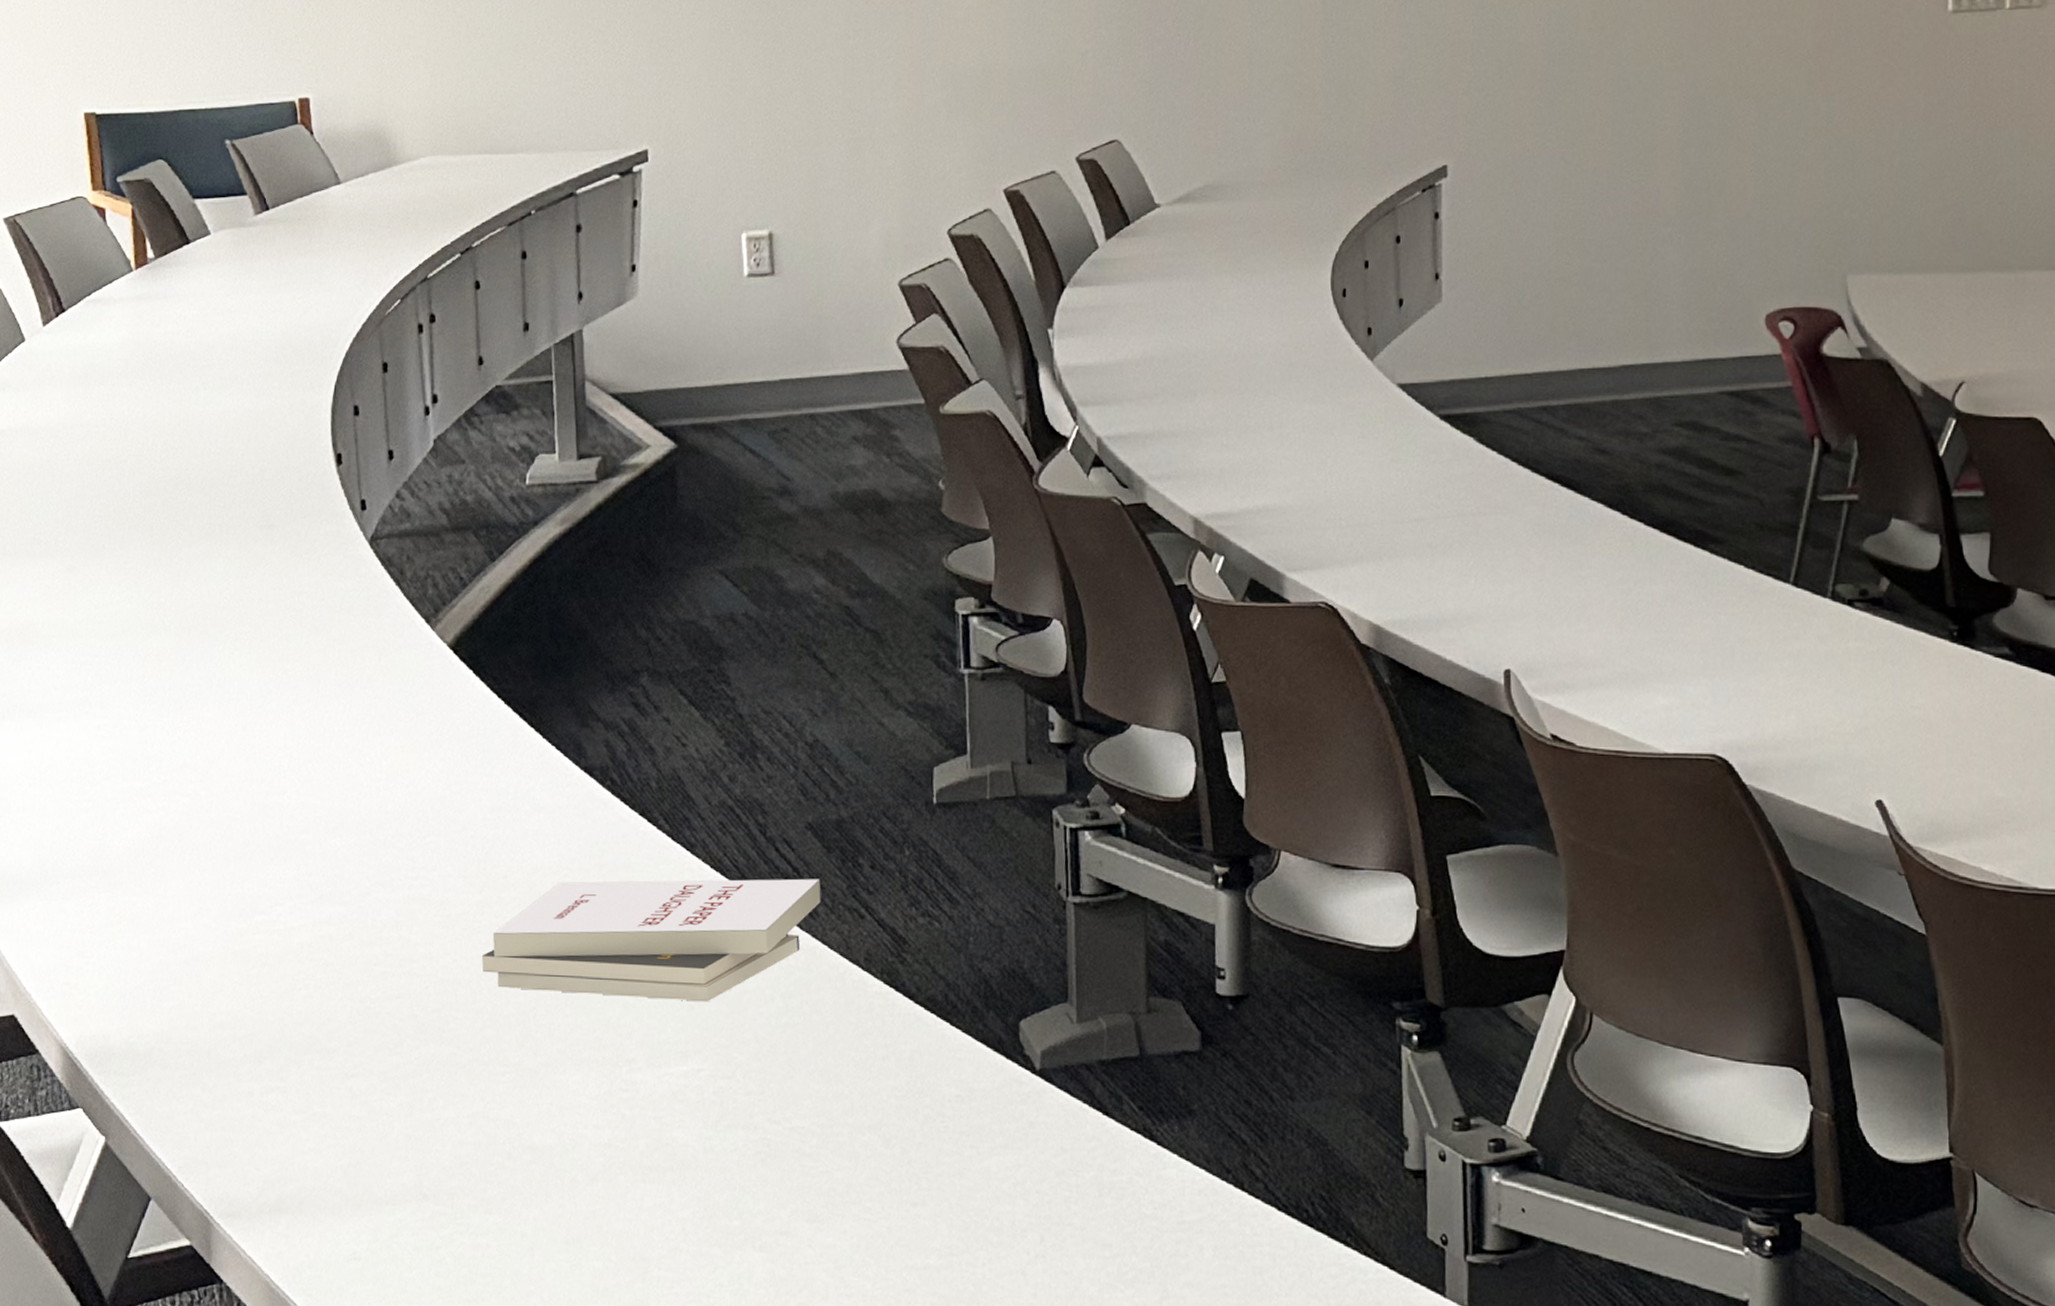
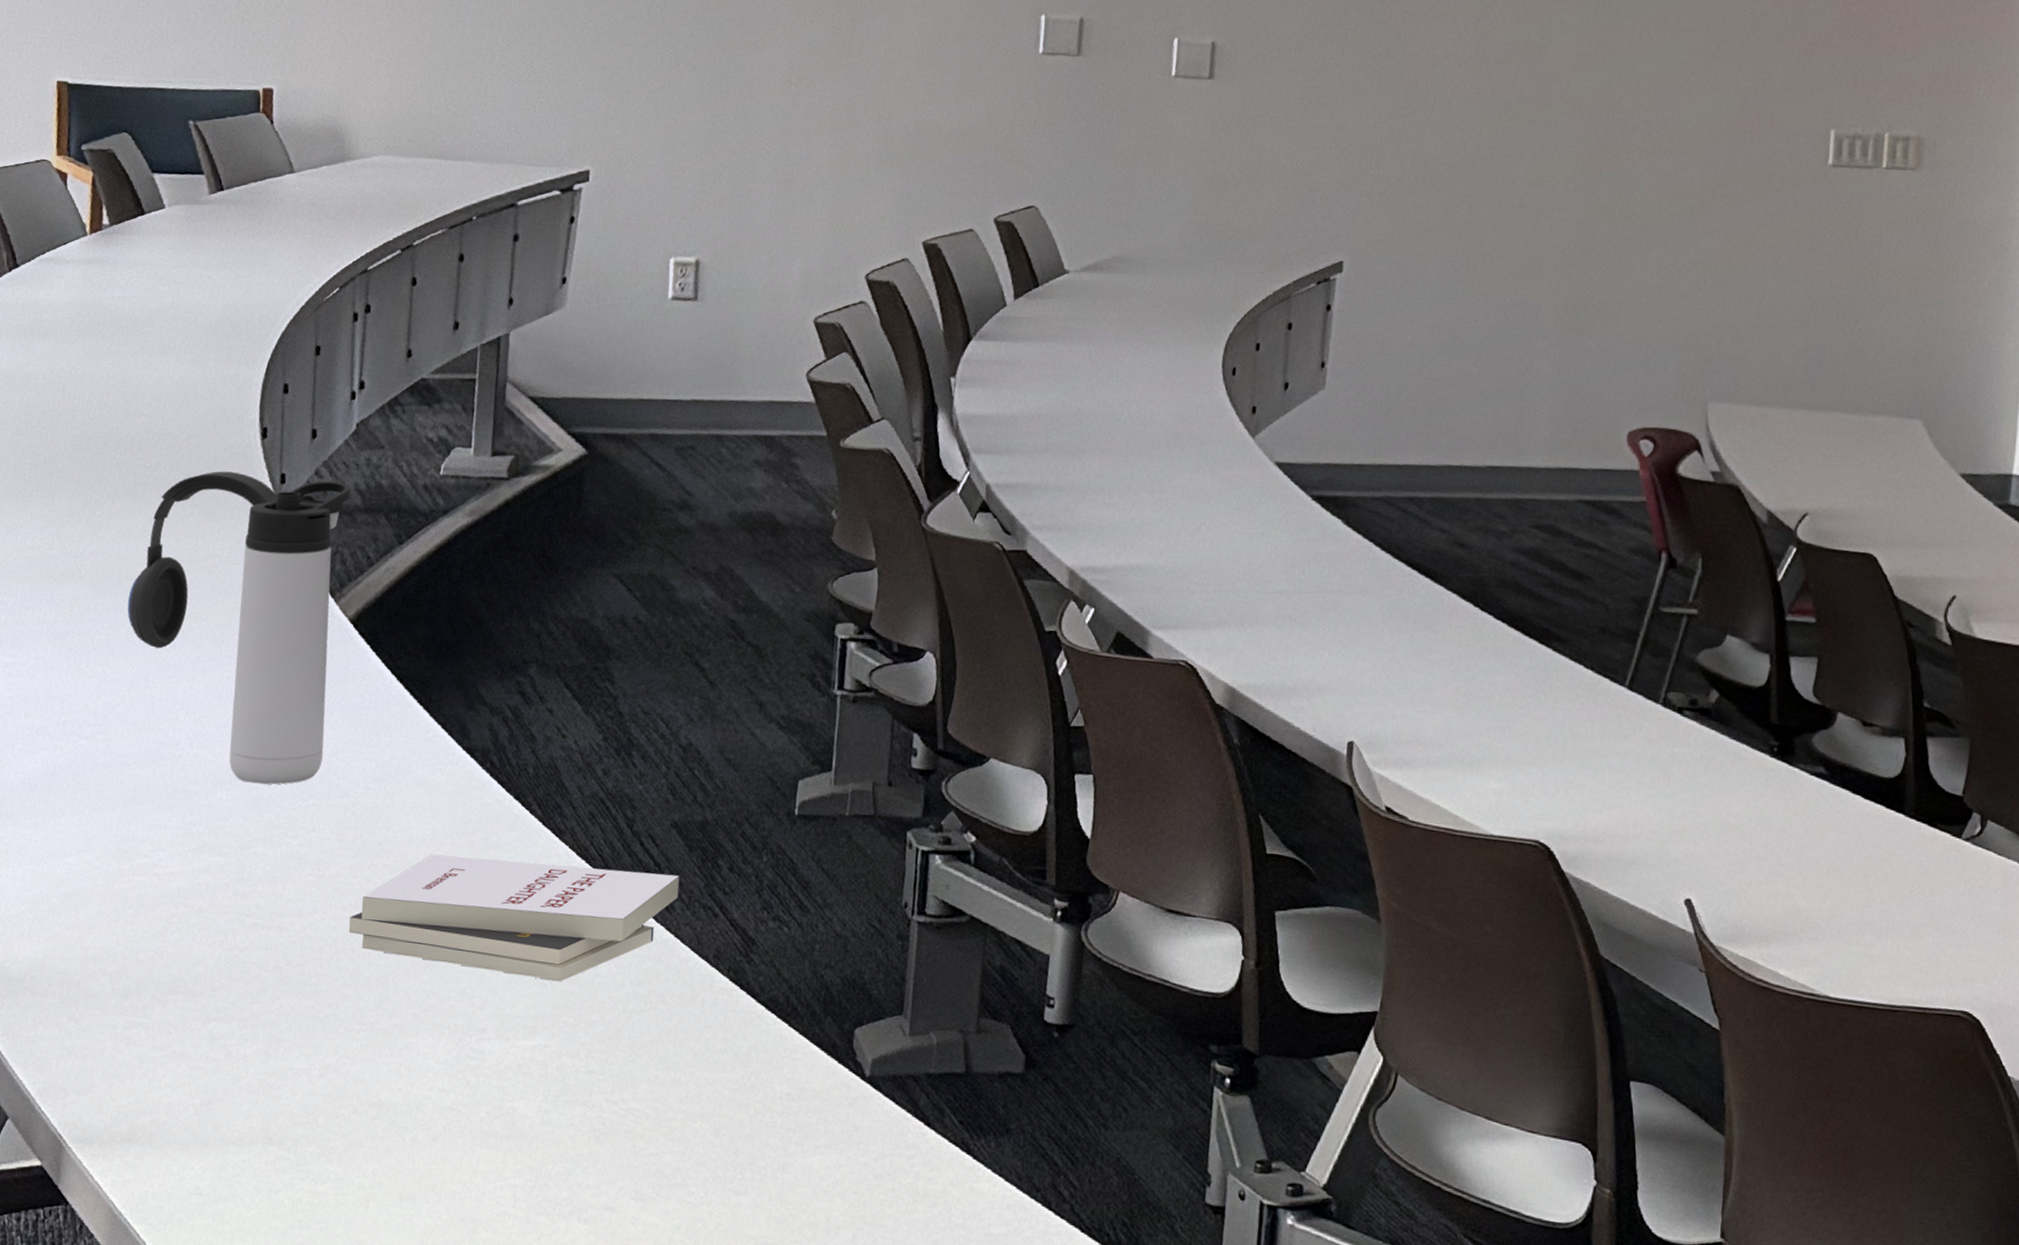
headphones: none [216,503,359,695] -> present [127,471,277,649]
thermos bottle: none [331,502,436,826] -> present [229,480,351,785]

